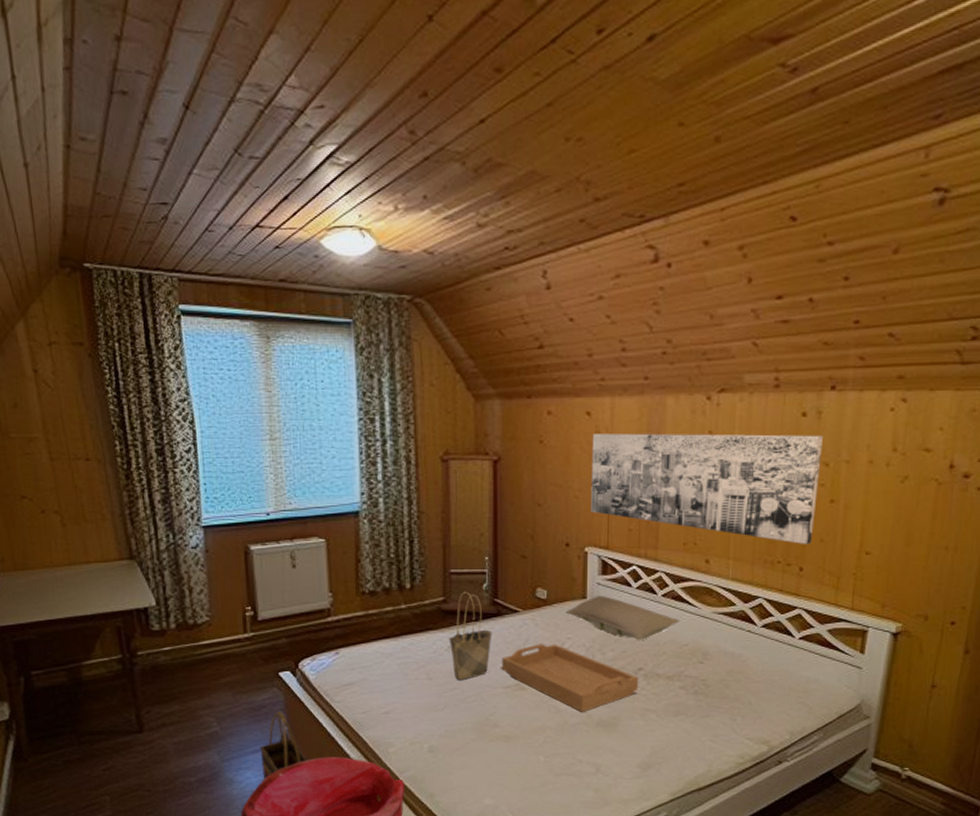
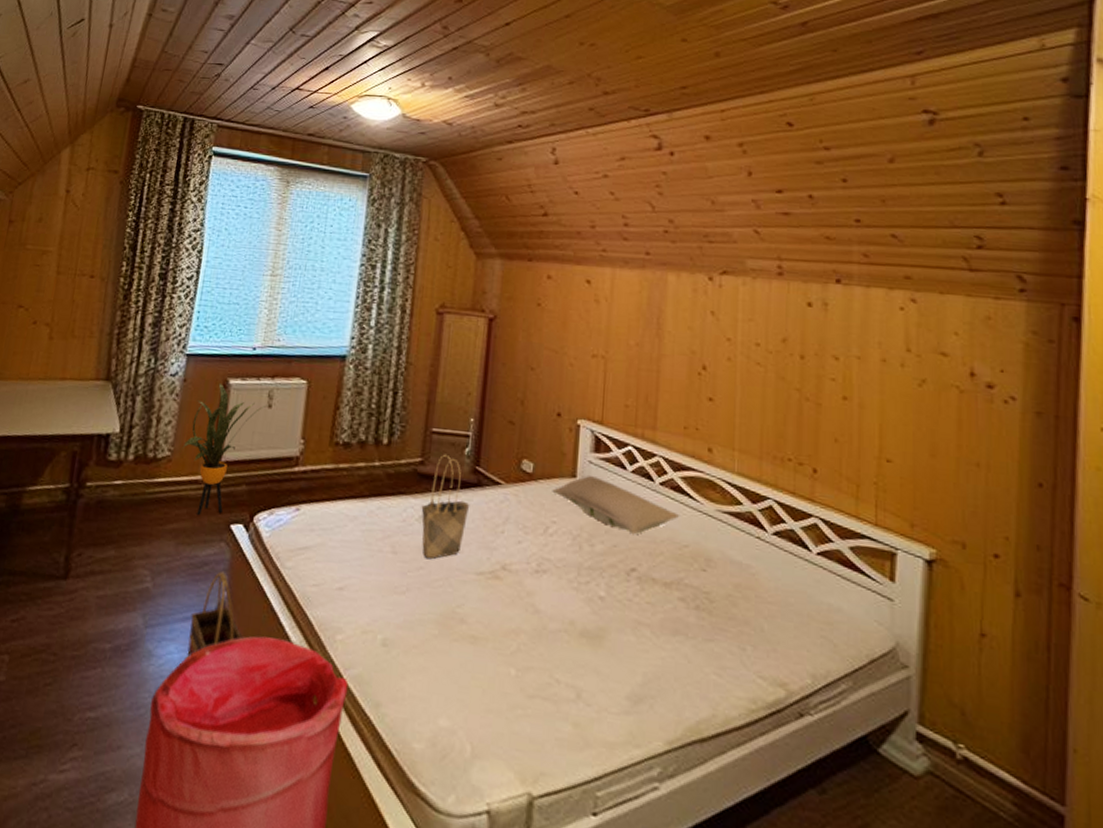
house plant: none [219,550,292,668] -> present [182,382,268,515]
serving tray: present [501,644,639,712] -> none [475,524,632,617]
wall art: present [591,433,823,544] -> none [586,302,830,443]

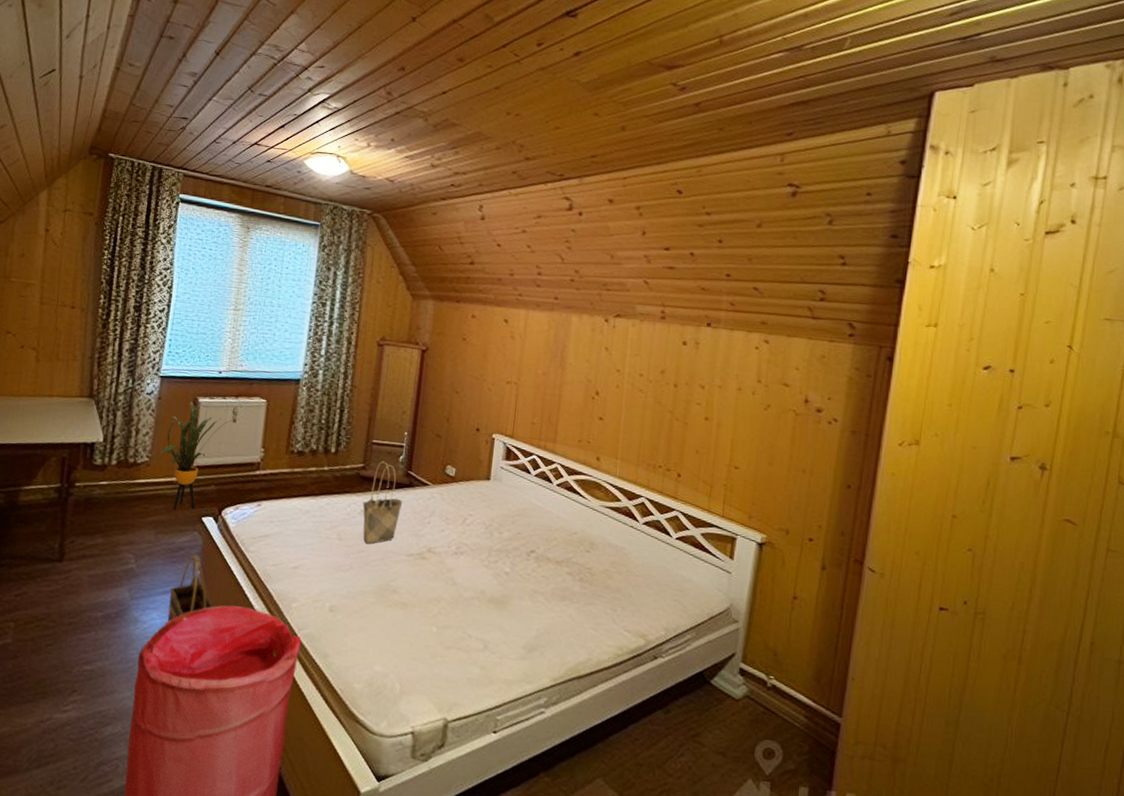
pillow: present [552,476,680,535] -> none [470,479,572,525]

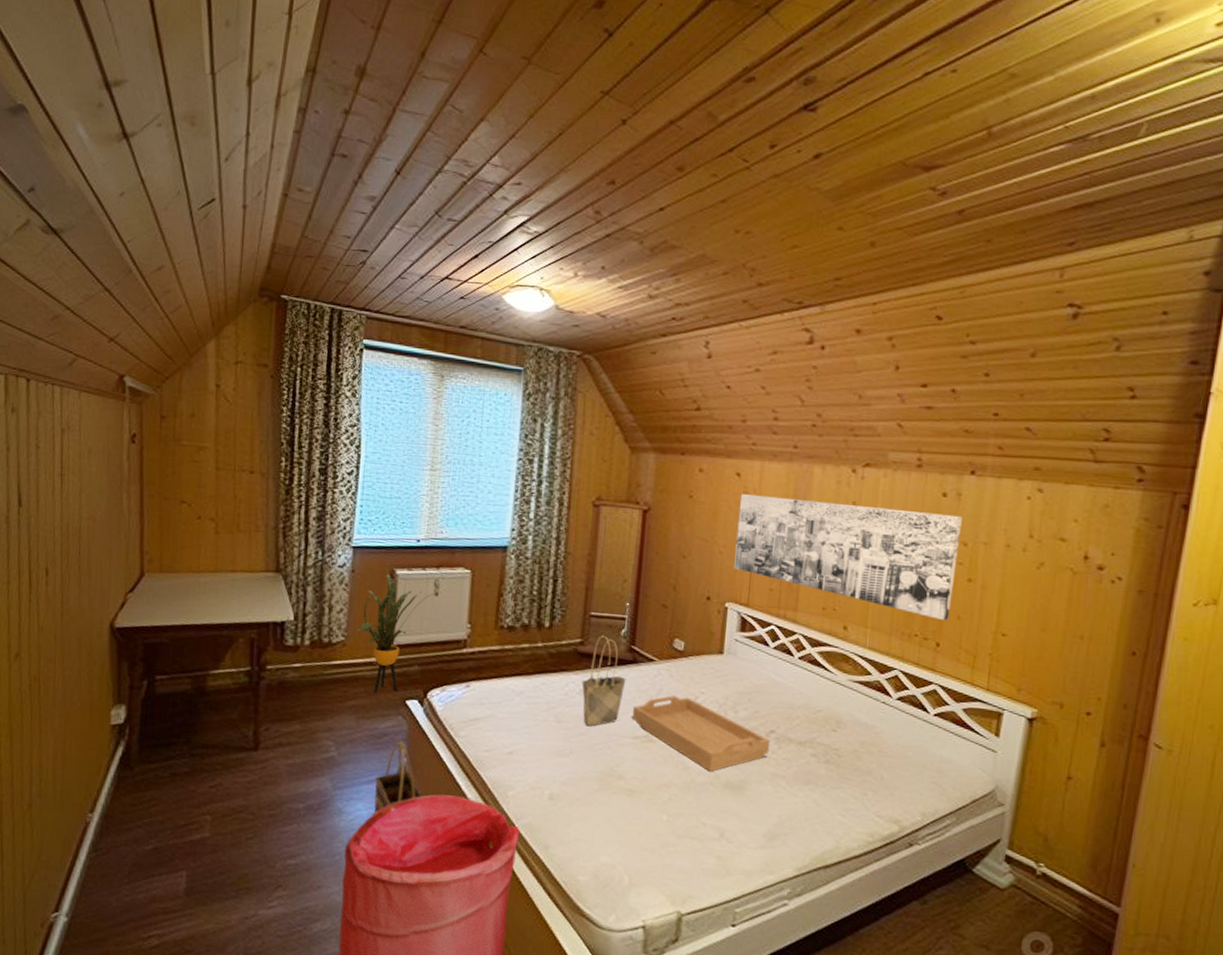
serving tray: none [406,517,531,588] -> present [631,695,771,772]
wall art: none [501,338,700,454] -> present [734,494,962,620]

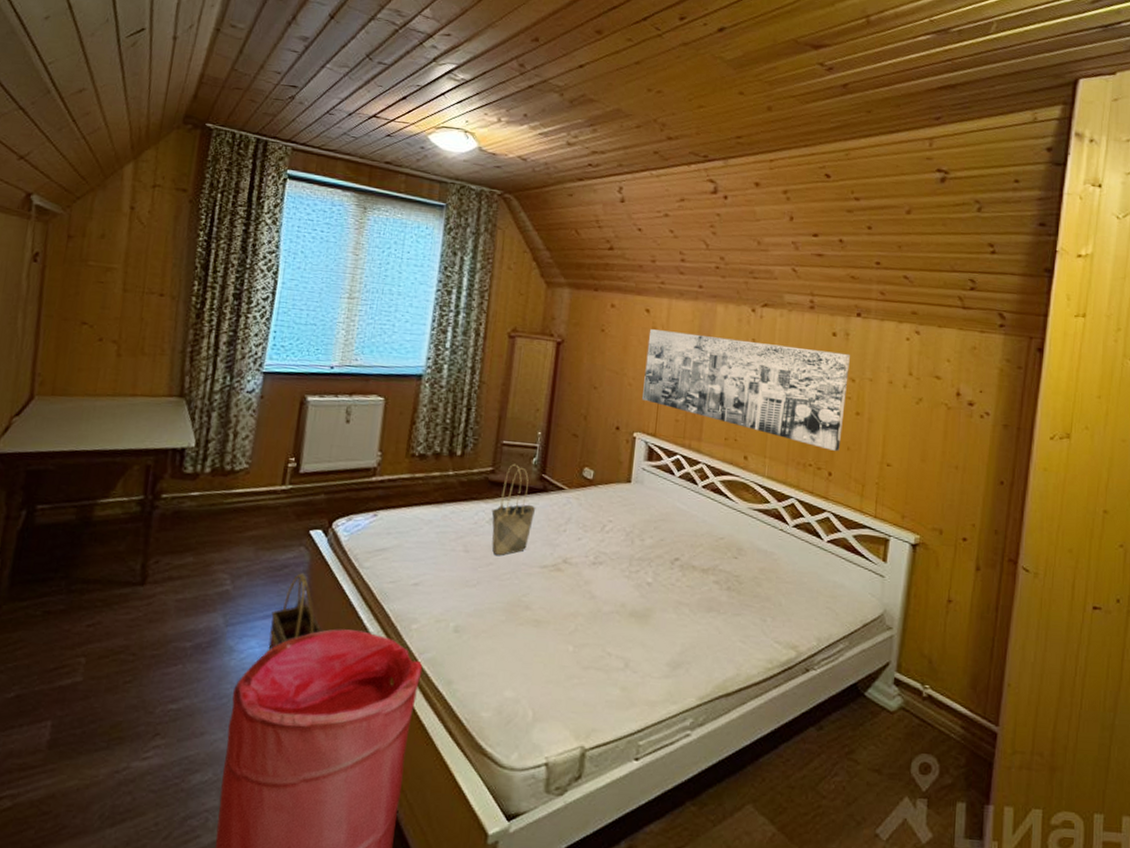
house plant: present [355,573,435,693] -> none [260,399,346,522]
serving tray: present [631,695,771,772] -> none [540,524,675,600]

